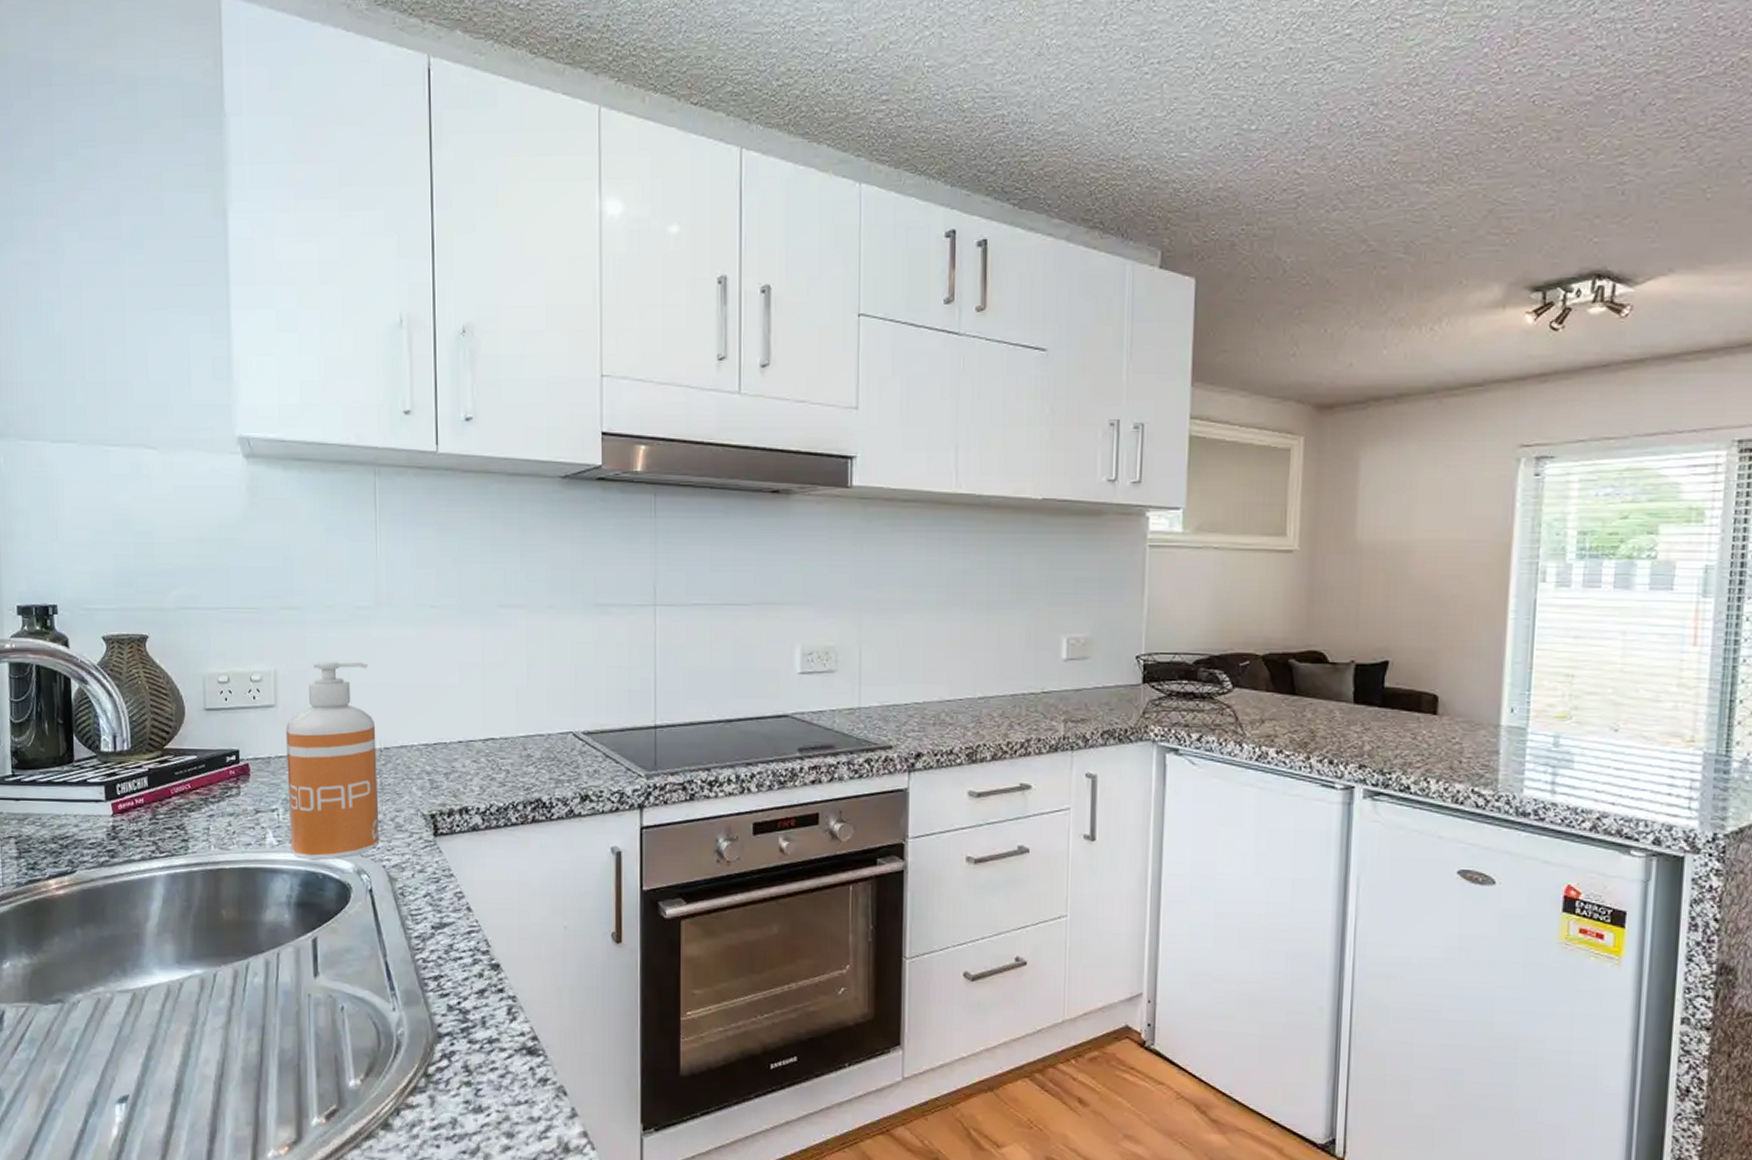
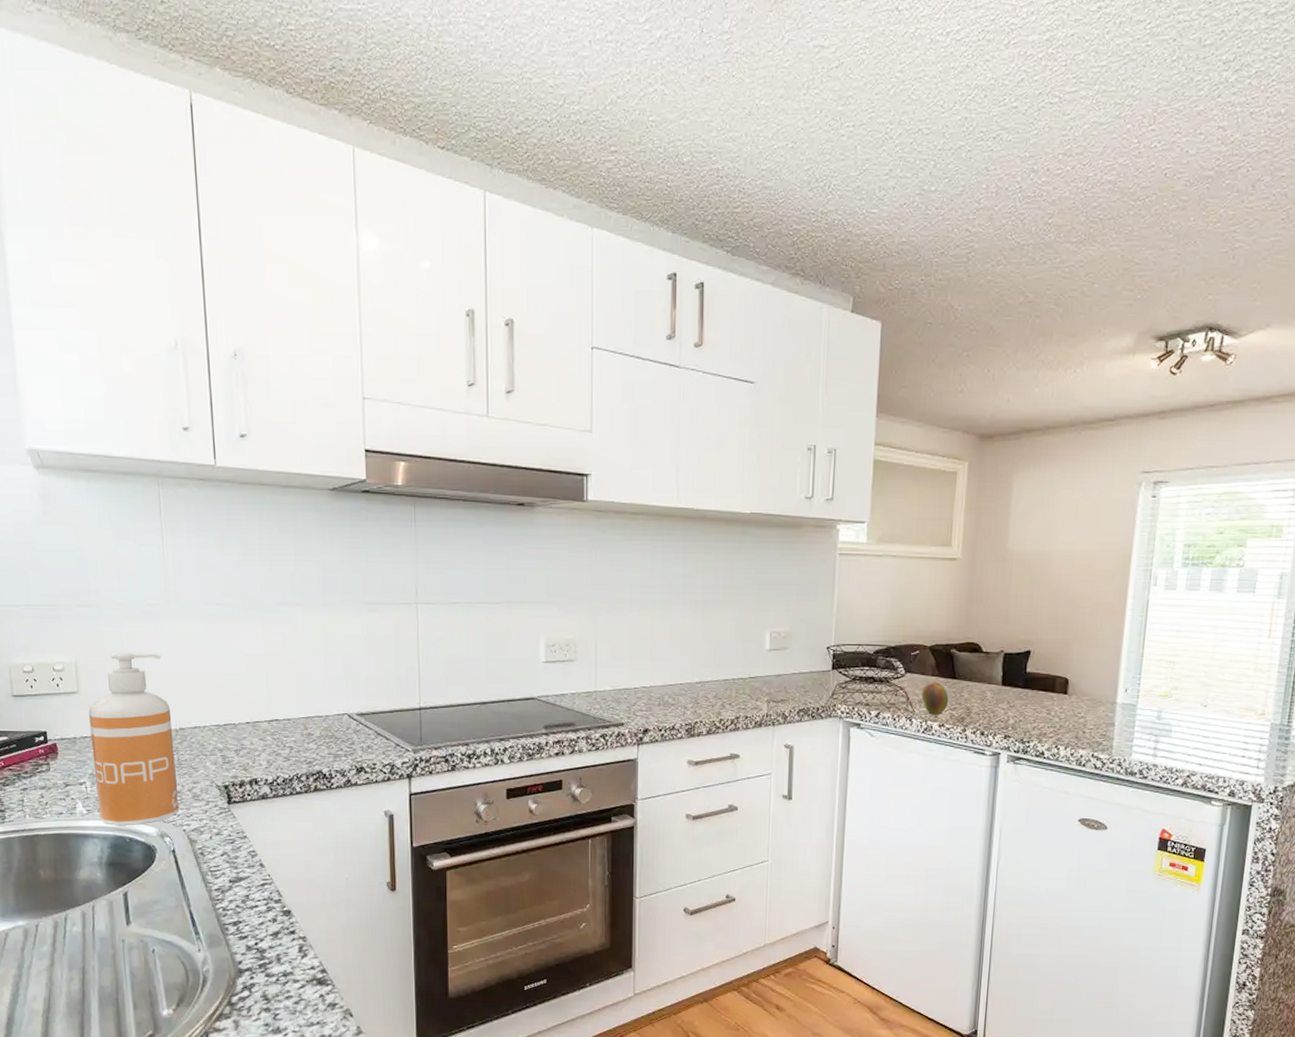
fruit: none [1254,698,1288,739] -> present [921,682,949,715]

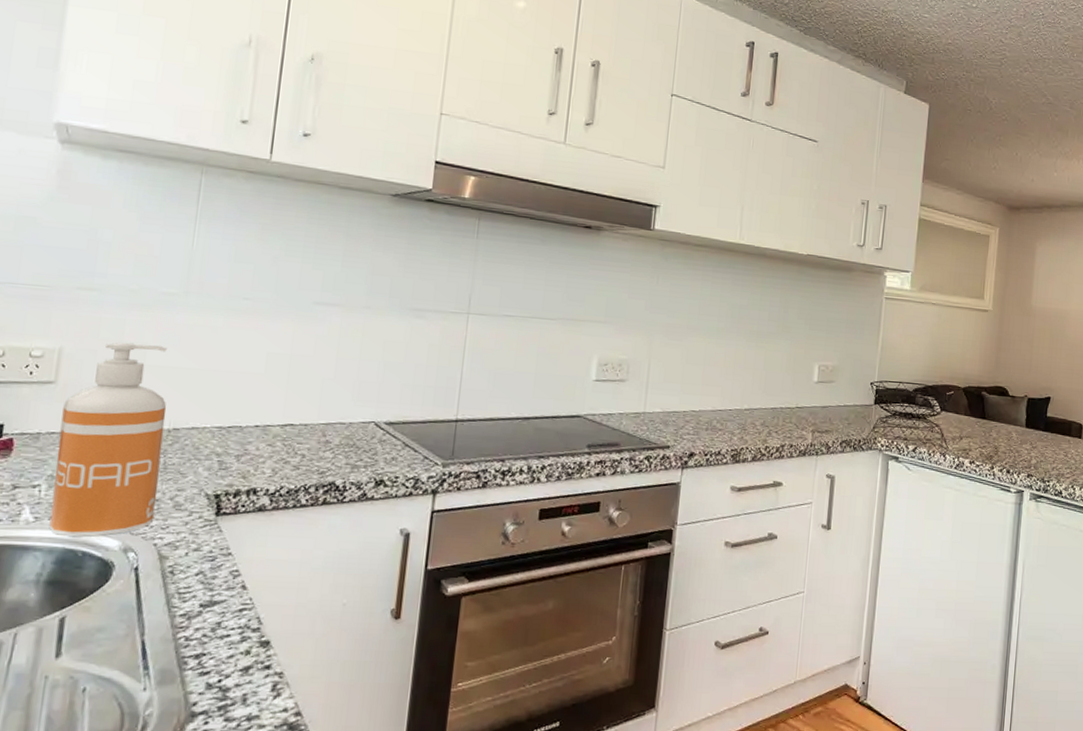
fruit: present [921,682,949,715] -> none [955,421,979,452]

